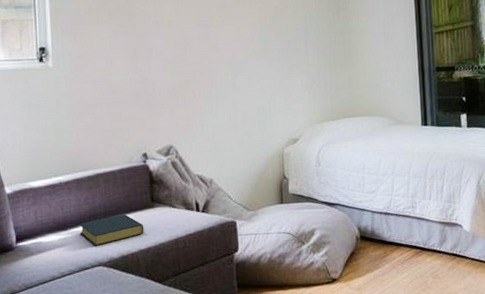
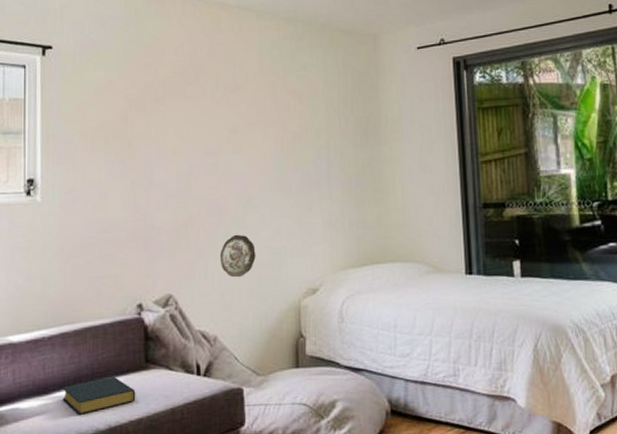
decorative plate: none [213,94,245,131] -> present [219,234,256,278]

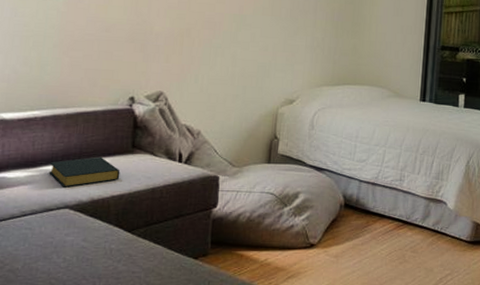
decorative plate: present [219,234,256,278] -> none [210,47,244,84]

